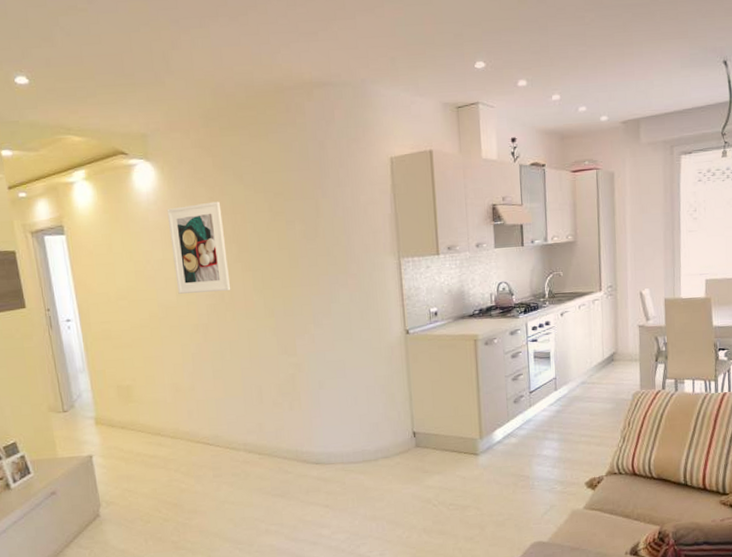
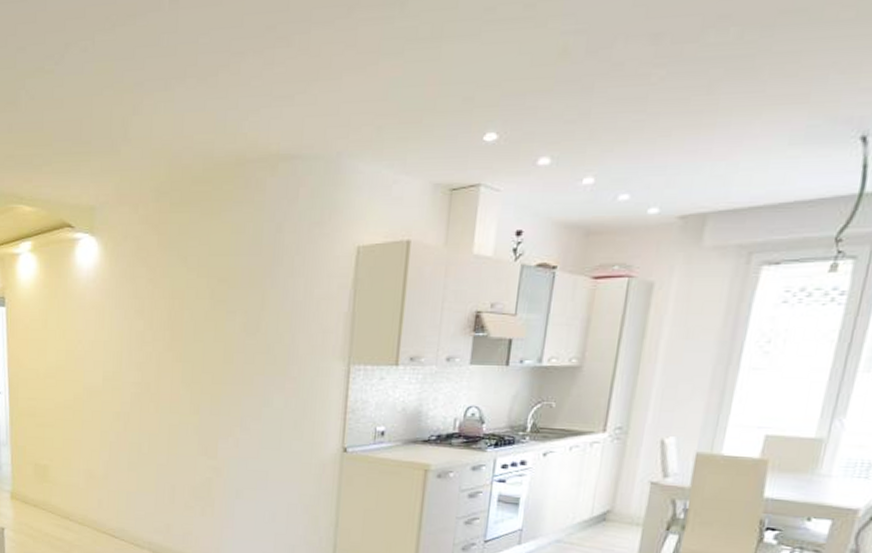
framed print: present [166,201,231,294] -> none [104,284,160,381]

